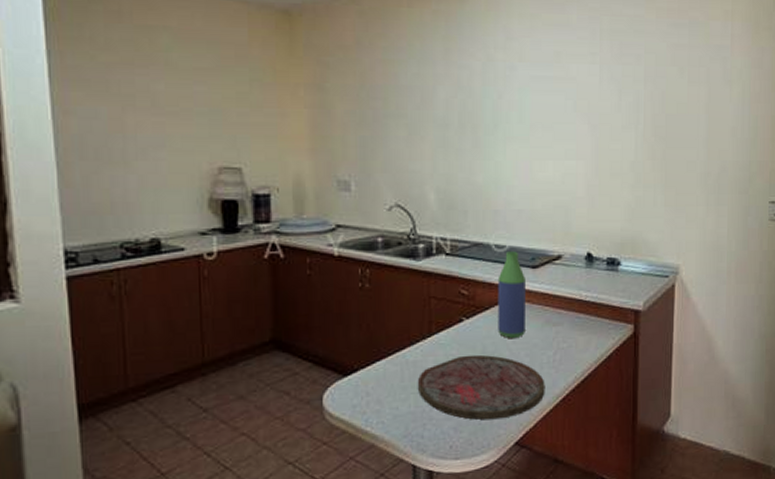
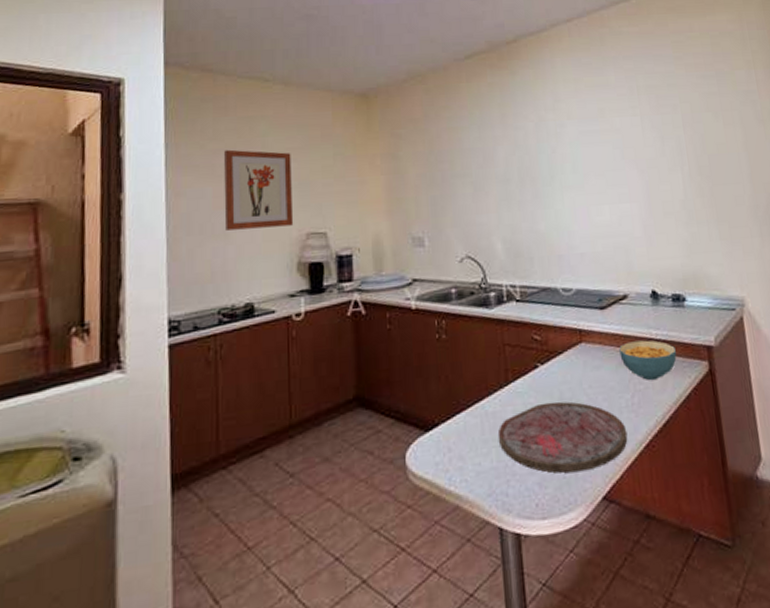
wall art: none [120,64,204,158] -> present [224,149,294,231]
bottle: present [497,251,525,339] -> none [568,293,601,383]
cereal bowl: none [547,301,603,340] -> present [619,340,677,381]

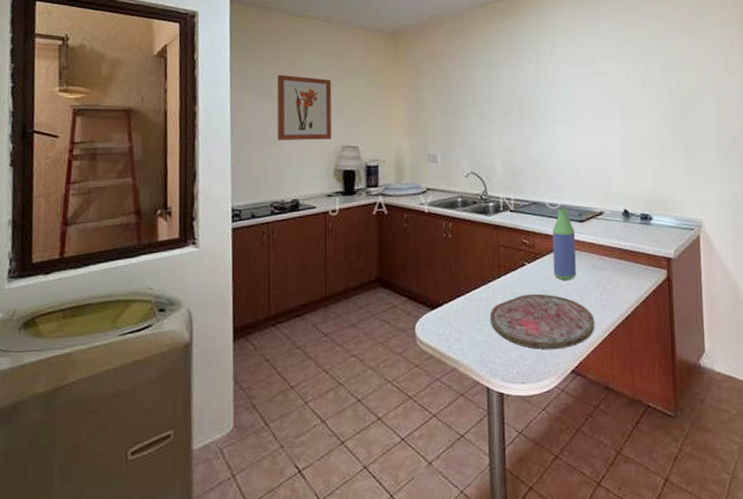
bottle: none [568,293,601,383] -> present [552,208,576,281]
cereal bowl: present [619,340,677,381] -> none [593,249,641,283]

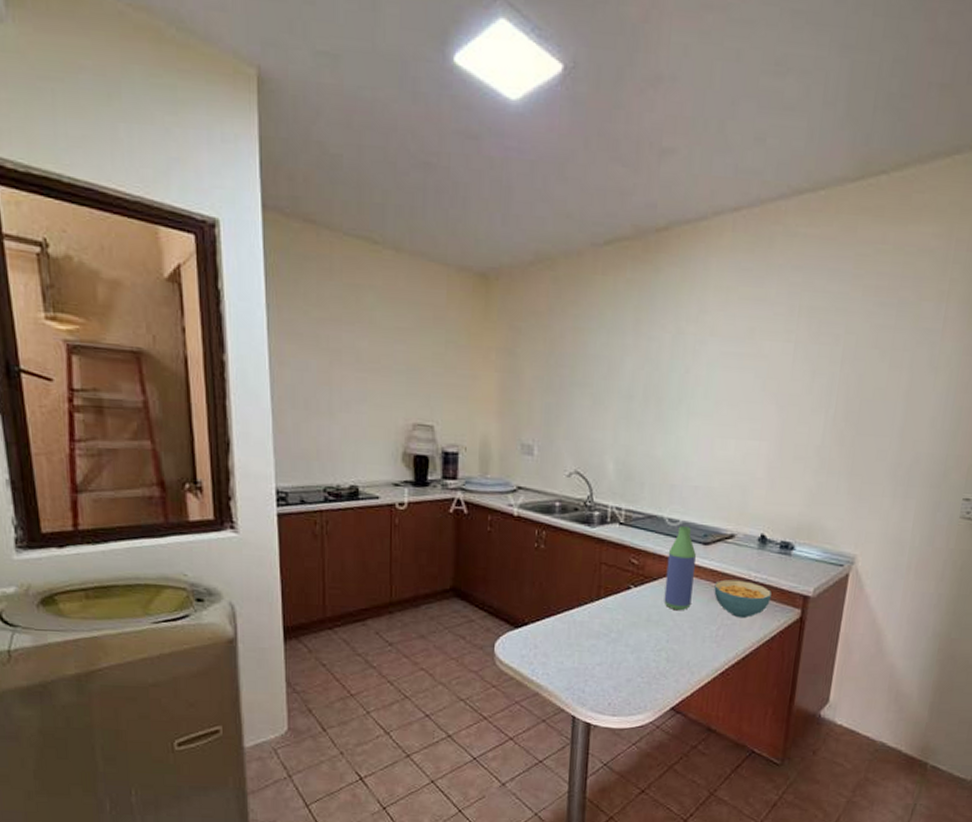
wall art: present [277,74,332,140] -> none [329,320,401,414]
cutting board: present [489,293,595,350] -> none [582,621,706,684]
cereal bowl: none [593,249,641,283] -> present [714,579,772,619]

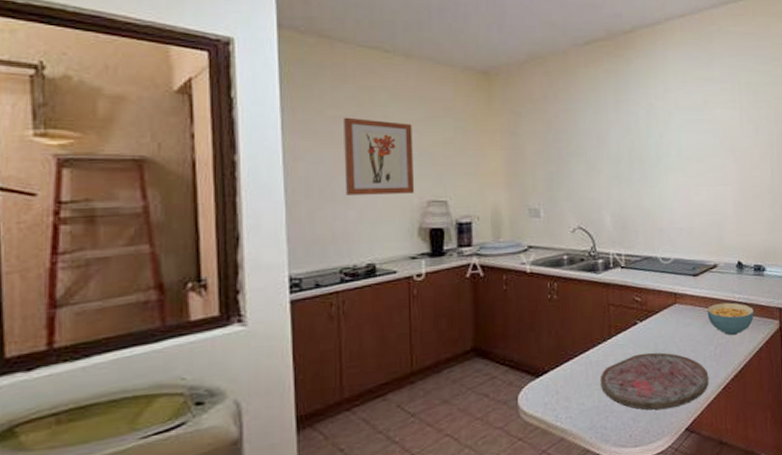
wall art: none [329,320,401,414] -> present [344,117,415,195]
cutting board: none [582,621,706,684] -> present [600,352,709,410]
bottle: present [664,526,696,611] -> none [665,262,690,338]

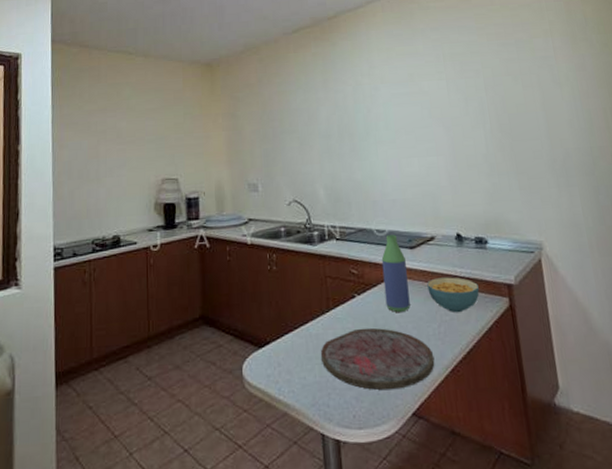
wall art: present [344,117,415,195] -> none [97,110,152,176]
bottle: none [665,262,690,338] -> present [381,235,410,313]

